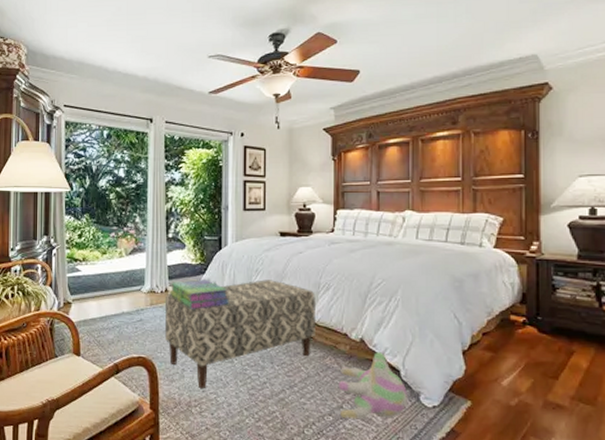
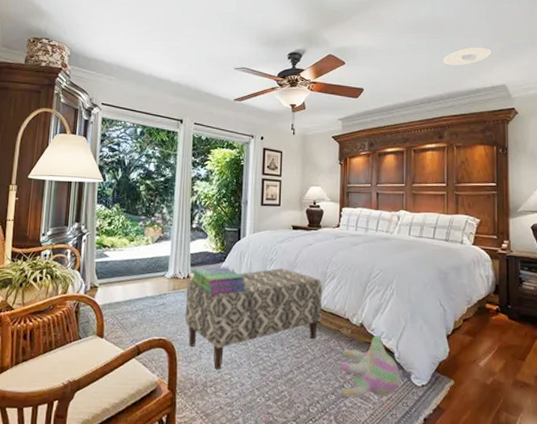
recessed light: none [457,10,519,36] -> present [443,47,491,66]

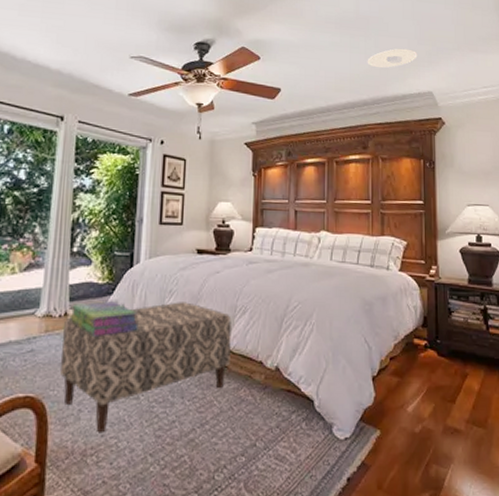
plush toy: present [340,335,400,398] -> none [251,381,321,458]

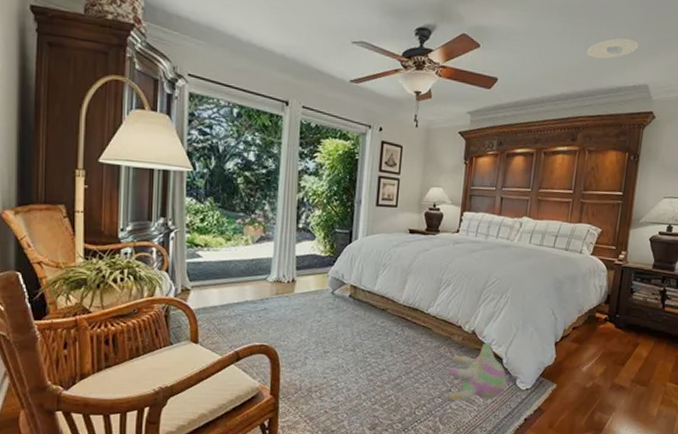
bench: present [60,302,232,434] -> none [290,274,437,376]
stack of books: present [69,301,140,336] -> none [296,271,357,300]
plush toy: none [251,381,321,458] -> present [448,342,507,401]

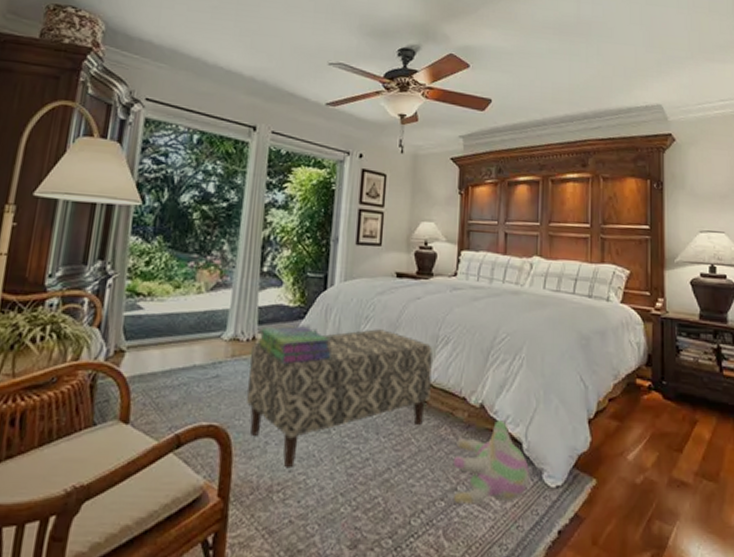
bench: none [290,274,437,376] -> present [247,329,433,469]
stack of books: none [296,271,357,300] -> present [257,325,333,364]
recessed light: present [586,38,639,59] -> none [588,56,645,79]

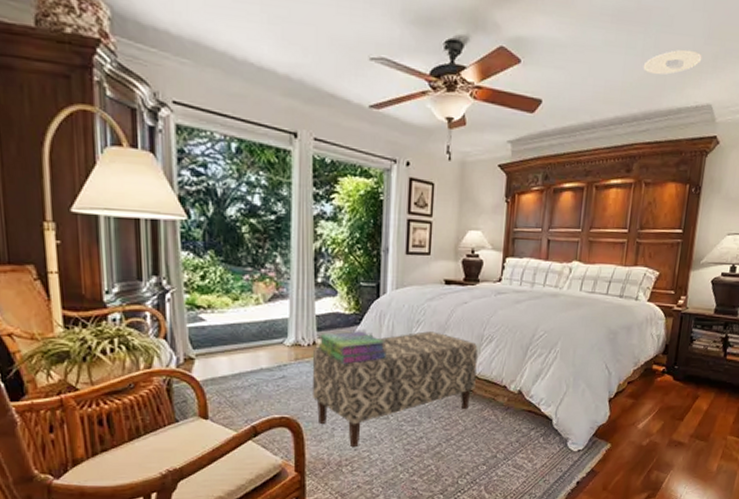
plush toy: present [452,420,529,505] -> none [493,403,557,467]
recessed light: none [588,56,645,79] -> present [643,49,702,75]

